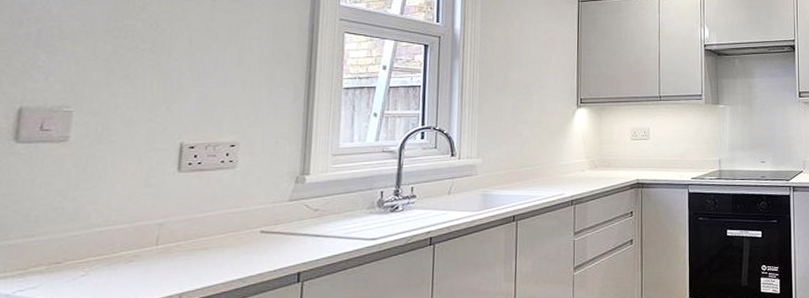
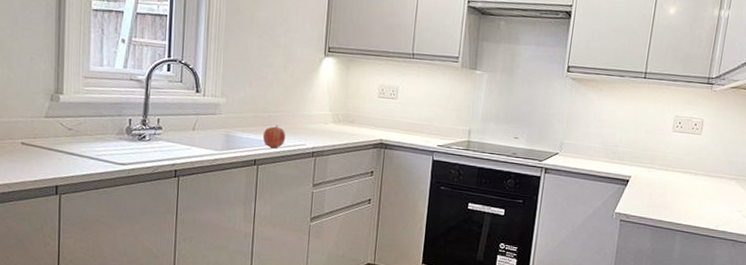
fruit: none [520,178,544,201] -> present [262,124,286,148]

